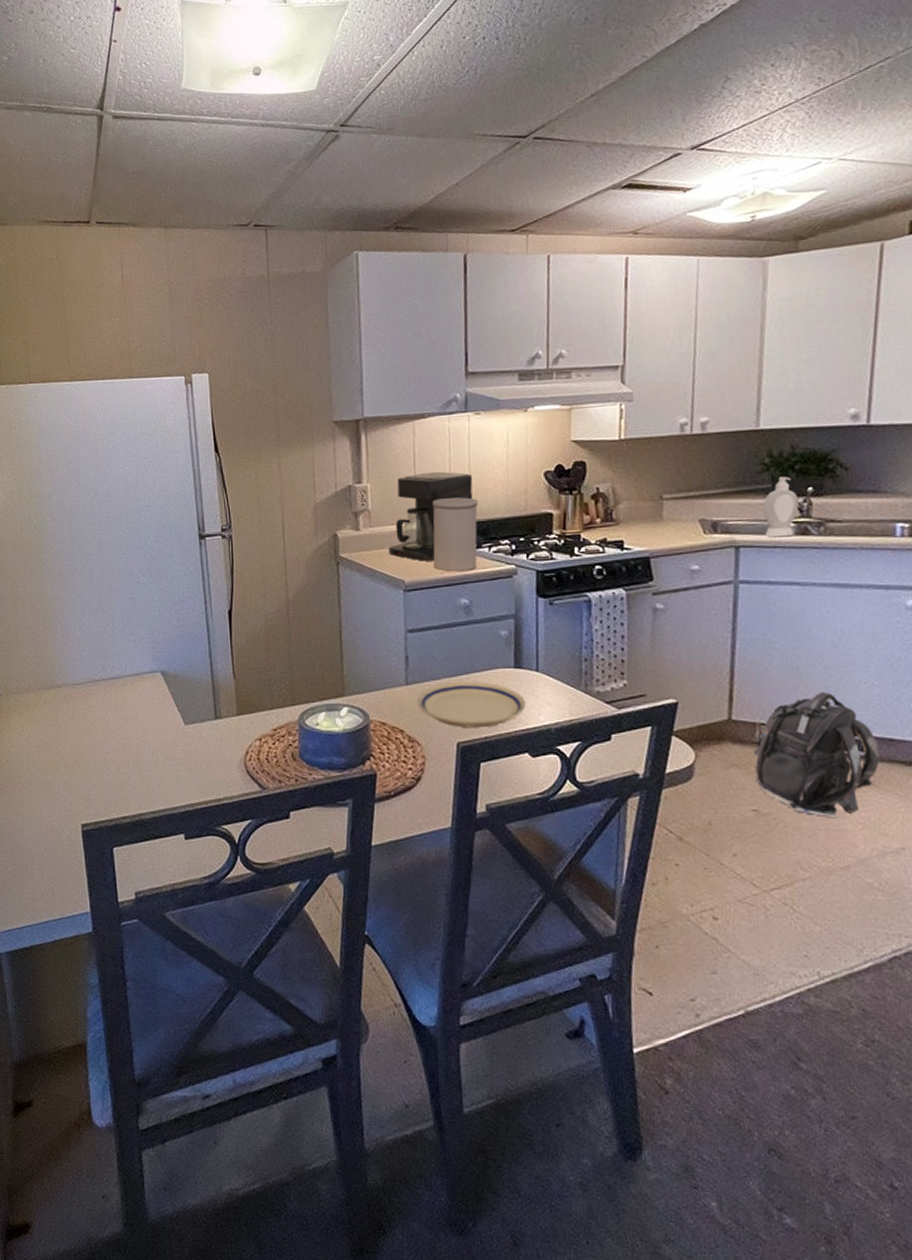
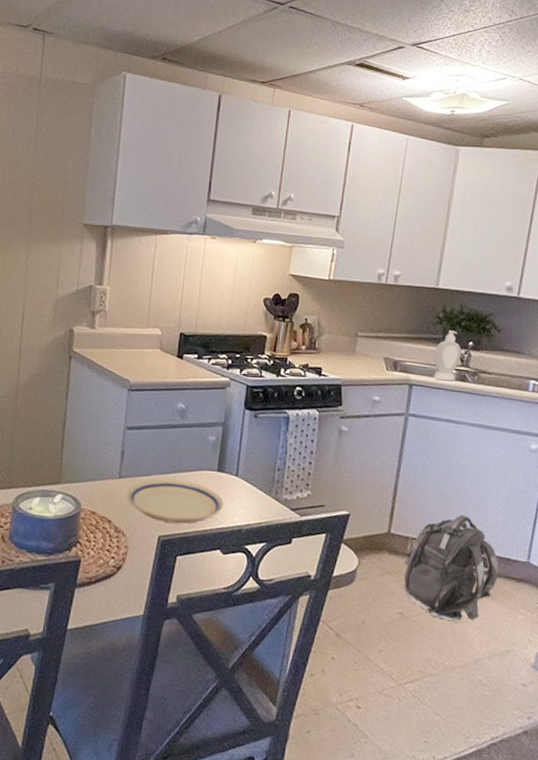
coffee maker: present [388,471,473,561] -> none [119,284,203,365]
canister: present [432,497,478,572] -> none [158,309,204,379]

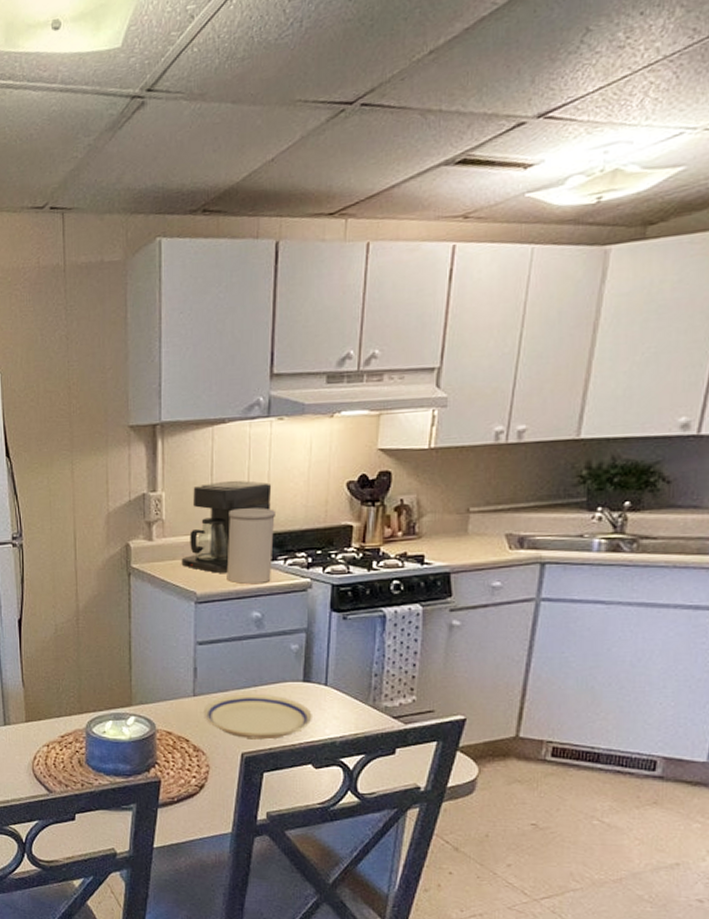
coffee maker: none [119,284,203,365] -> present [181,480,272,573]
canister: none [158,309,204,379] -> present [226,507,275,585]
backpack: present [402,515,499,623] -> none [535,711,666,834]
soap bottle: present [433,330,461,381] -> none [573,490,613,554]

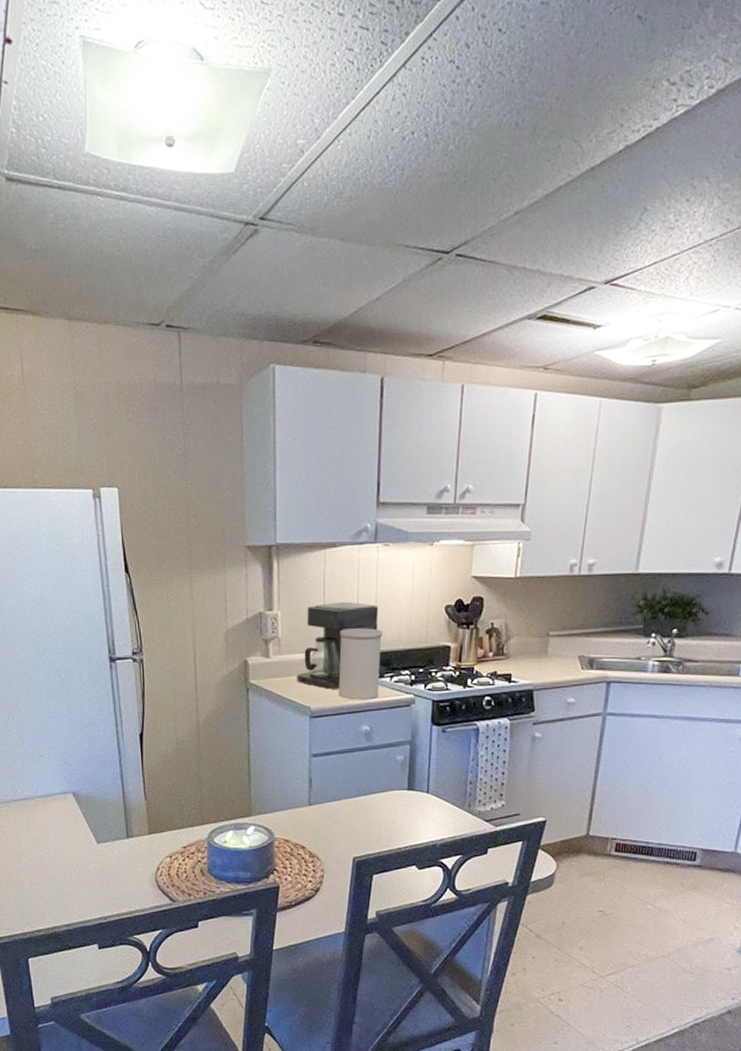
plate: present [203,694,312,740] -> none [318,802,416,845]

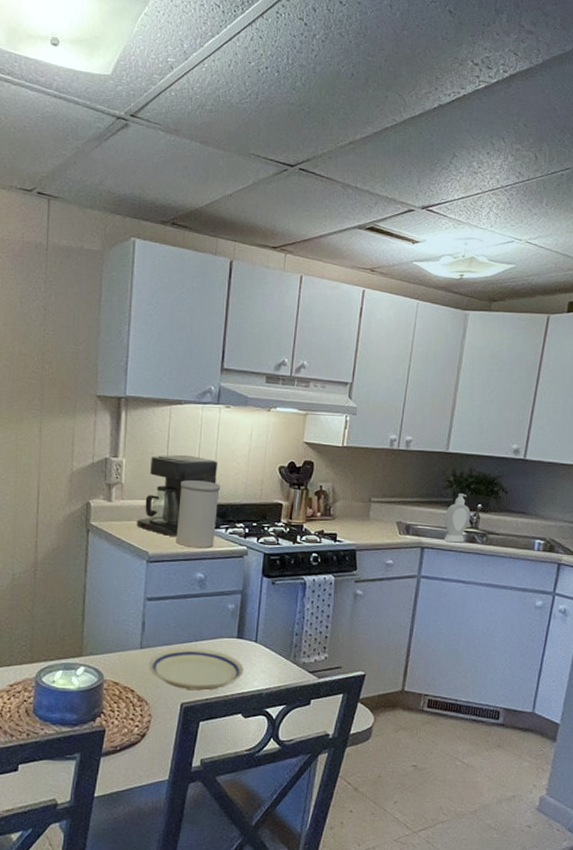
plate: none [318,802,416,845] -> present [149,647,244,691]
soap bottle: none [633,619,664,674] -> present [444,493,471,543]

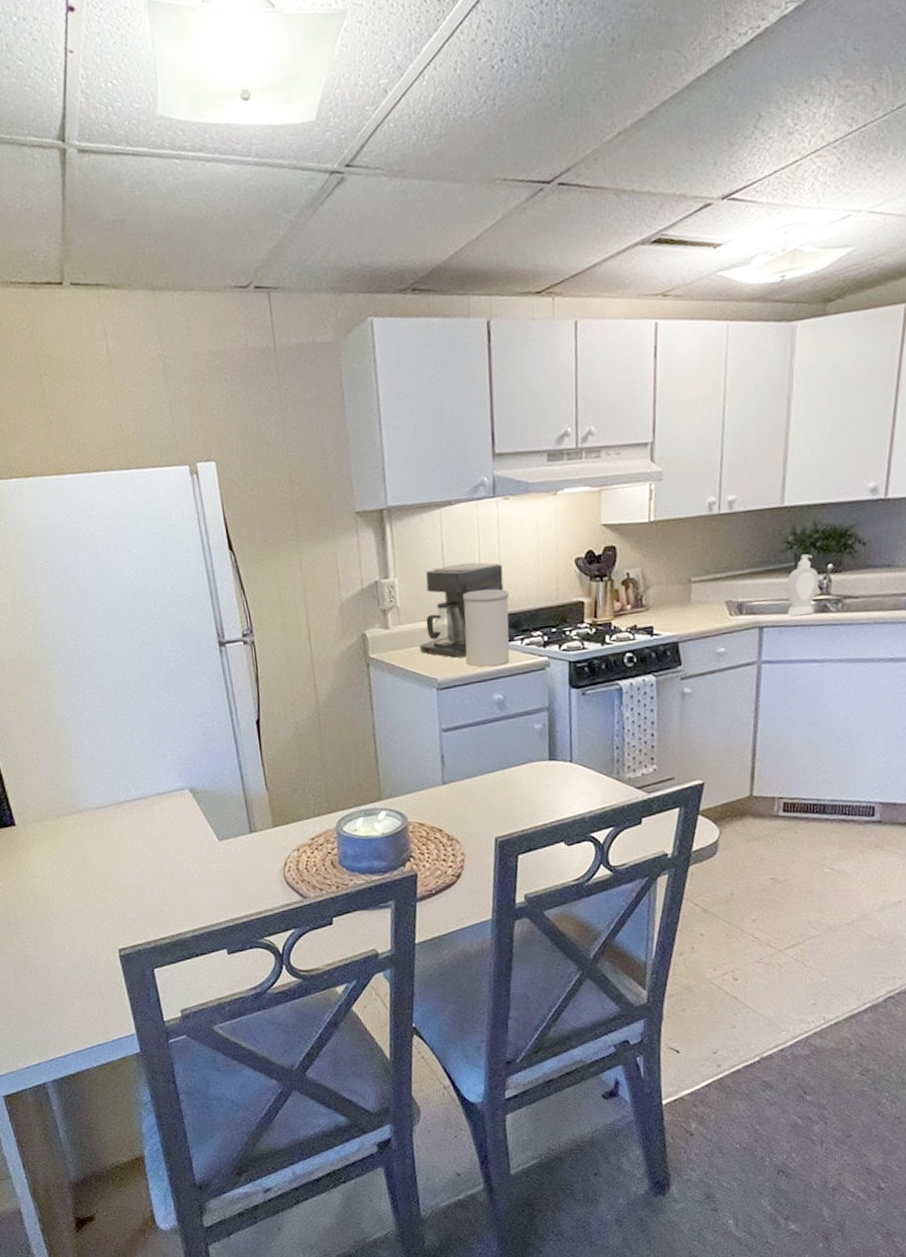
plate: present [149,647,244,691] -> none [454,776,561,823]

